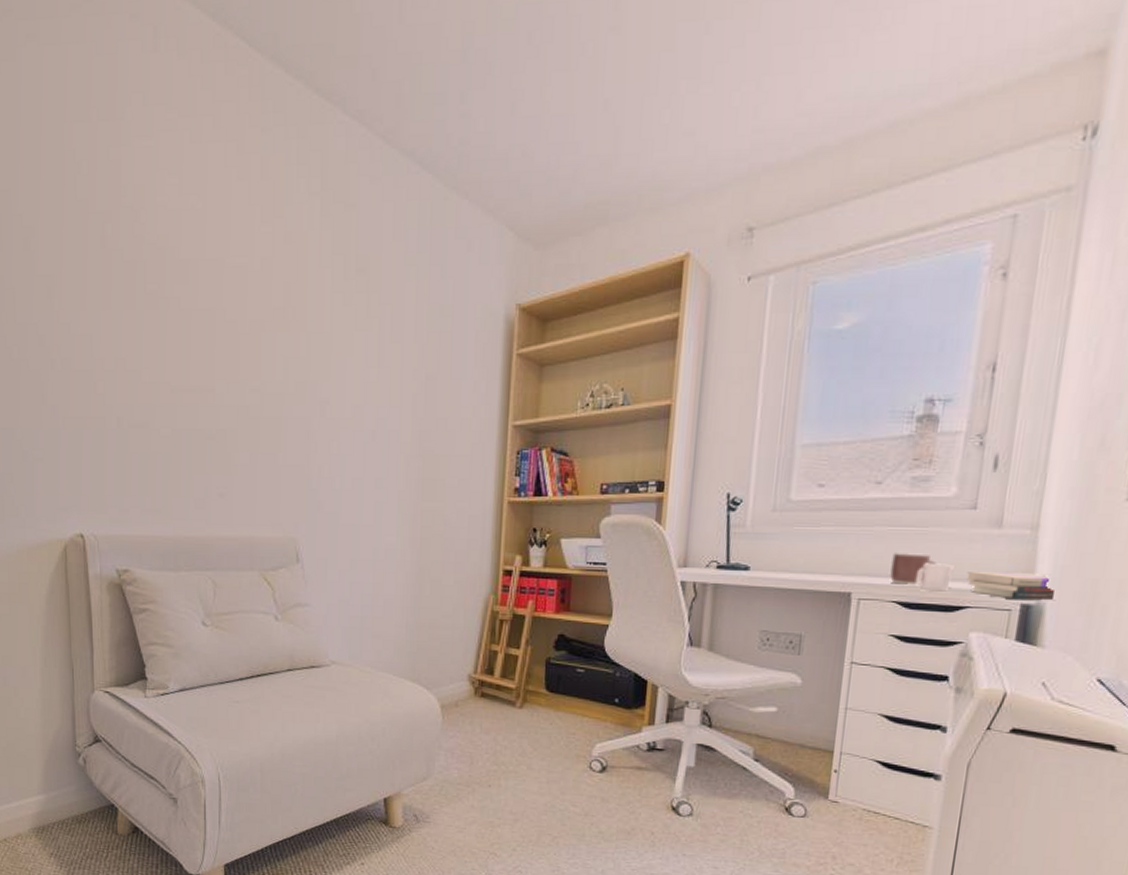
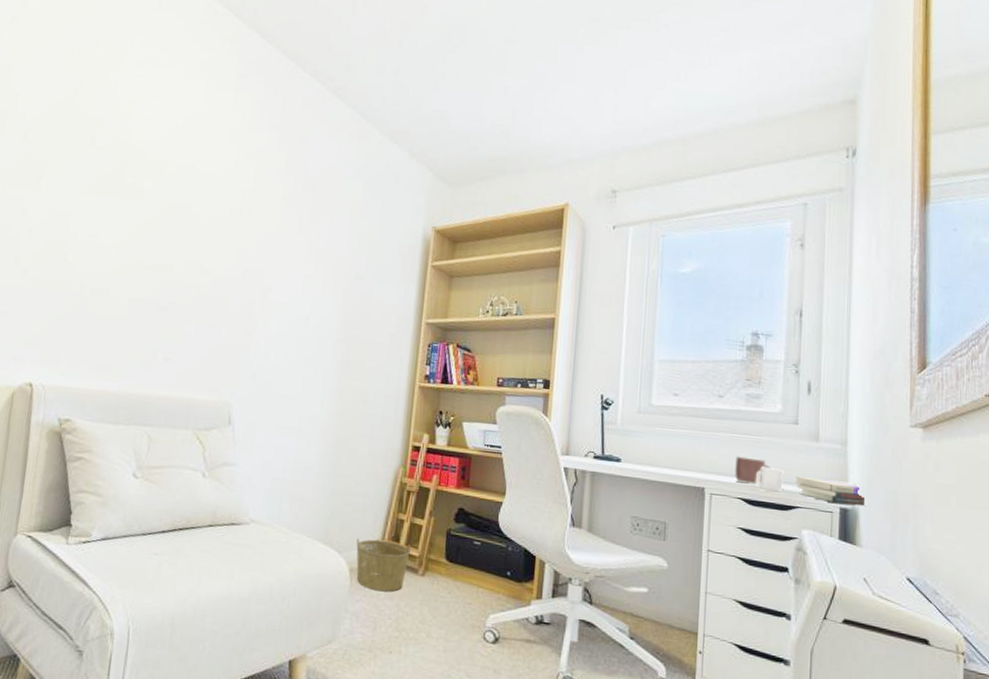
basket: none [447,673,506,727] -> present [356,539,411,592]

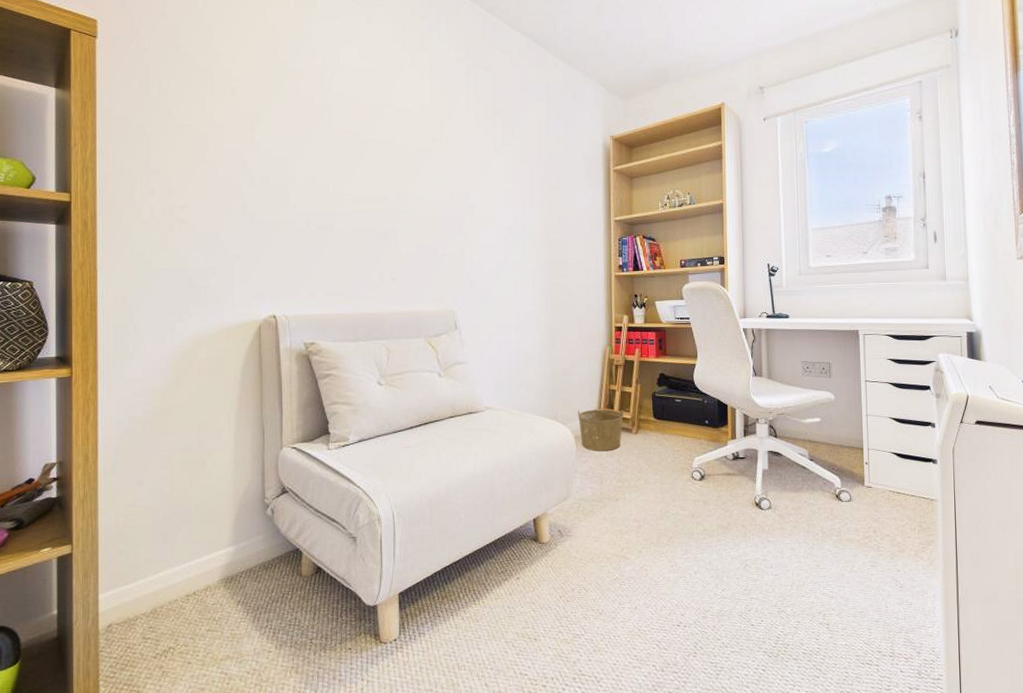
mug: present [735,456,770,485] -> none [881,300,909,322]
mug: present [755,466,785,493] -> none [898,306,922,326]
books: present [795,477,867,507] -> none [930,310,988,329]

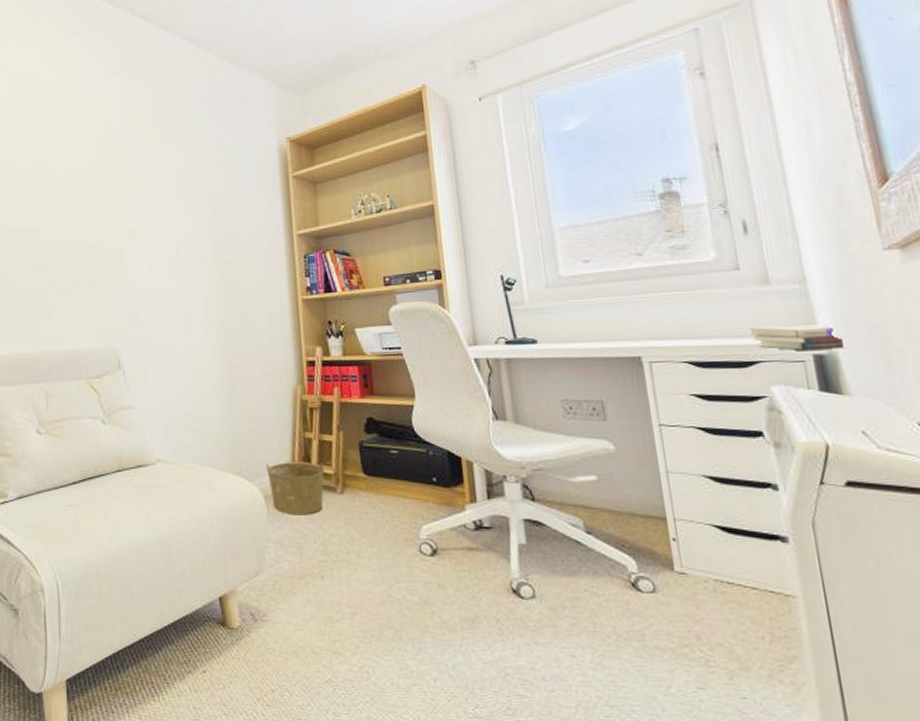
books: none [930,310,988,329] -> present [749,324,847,351]

